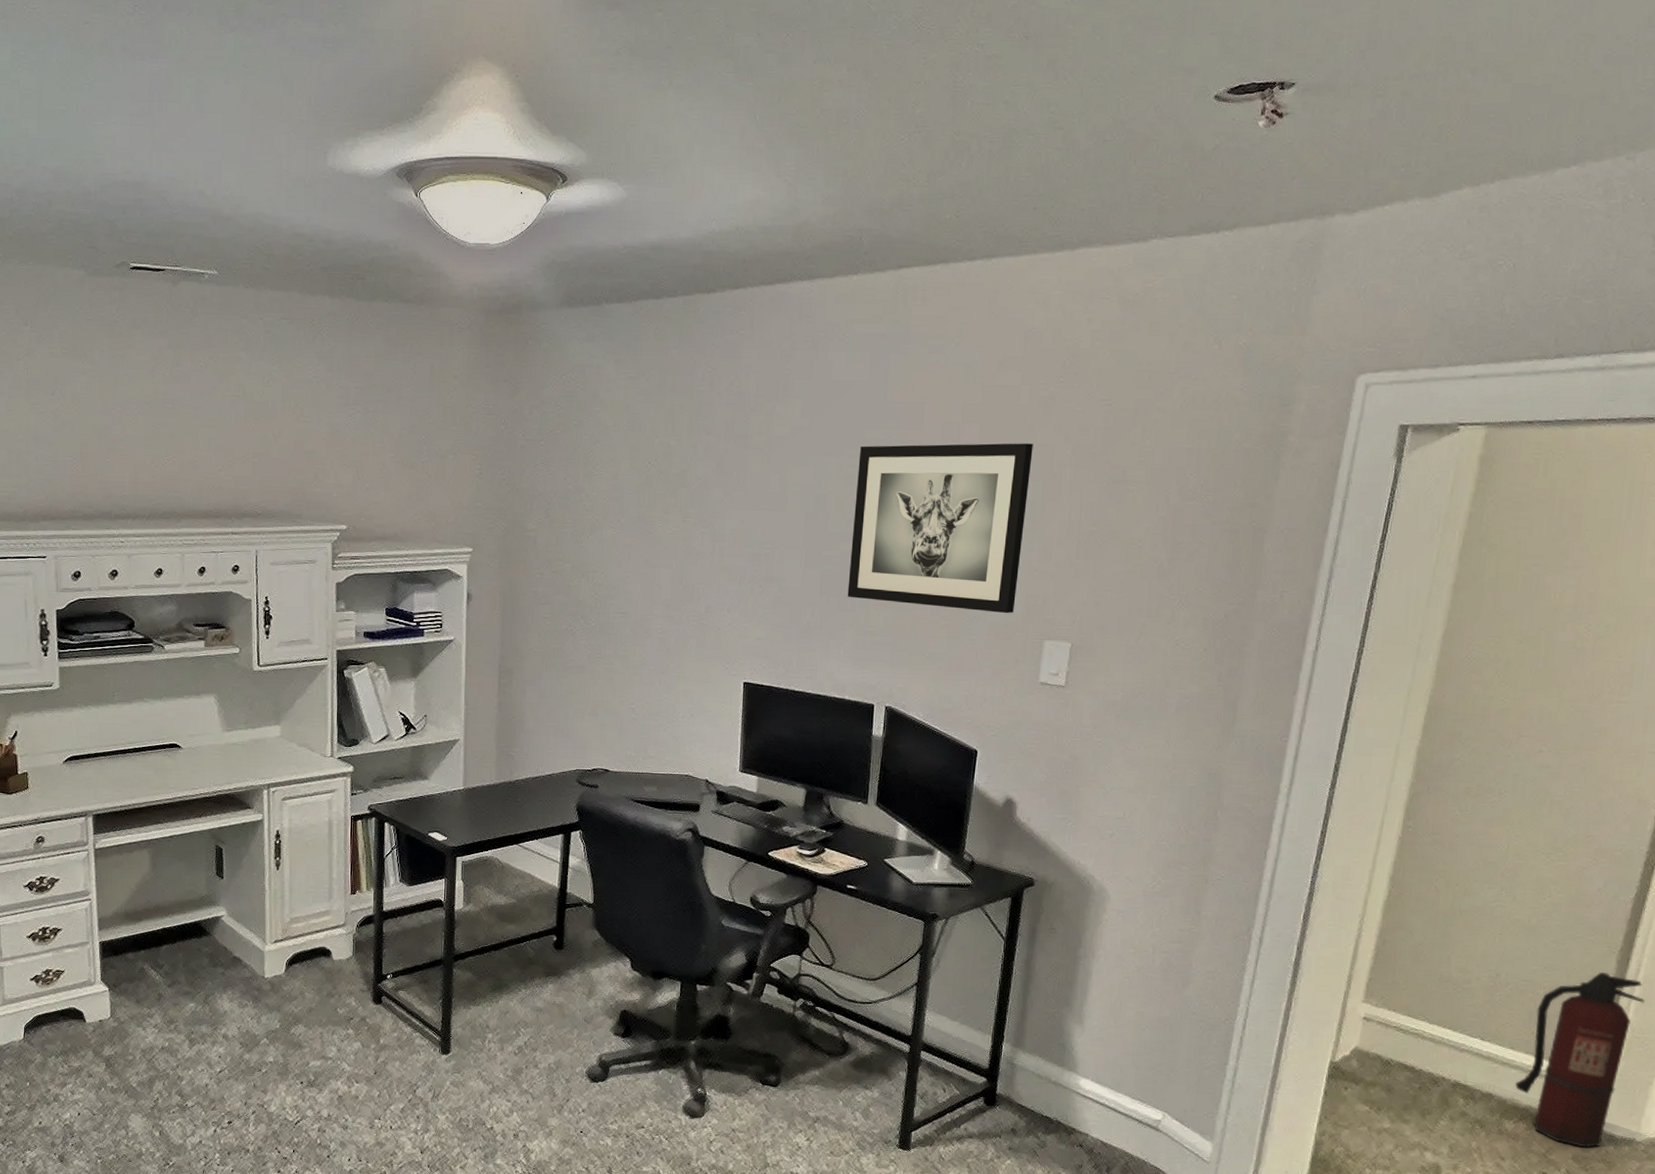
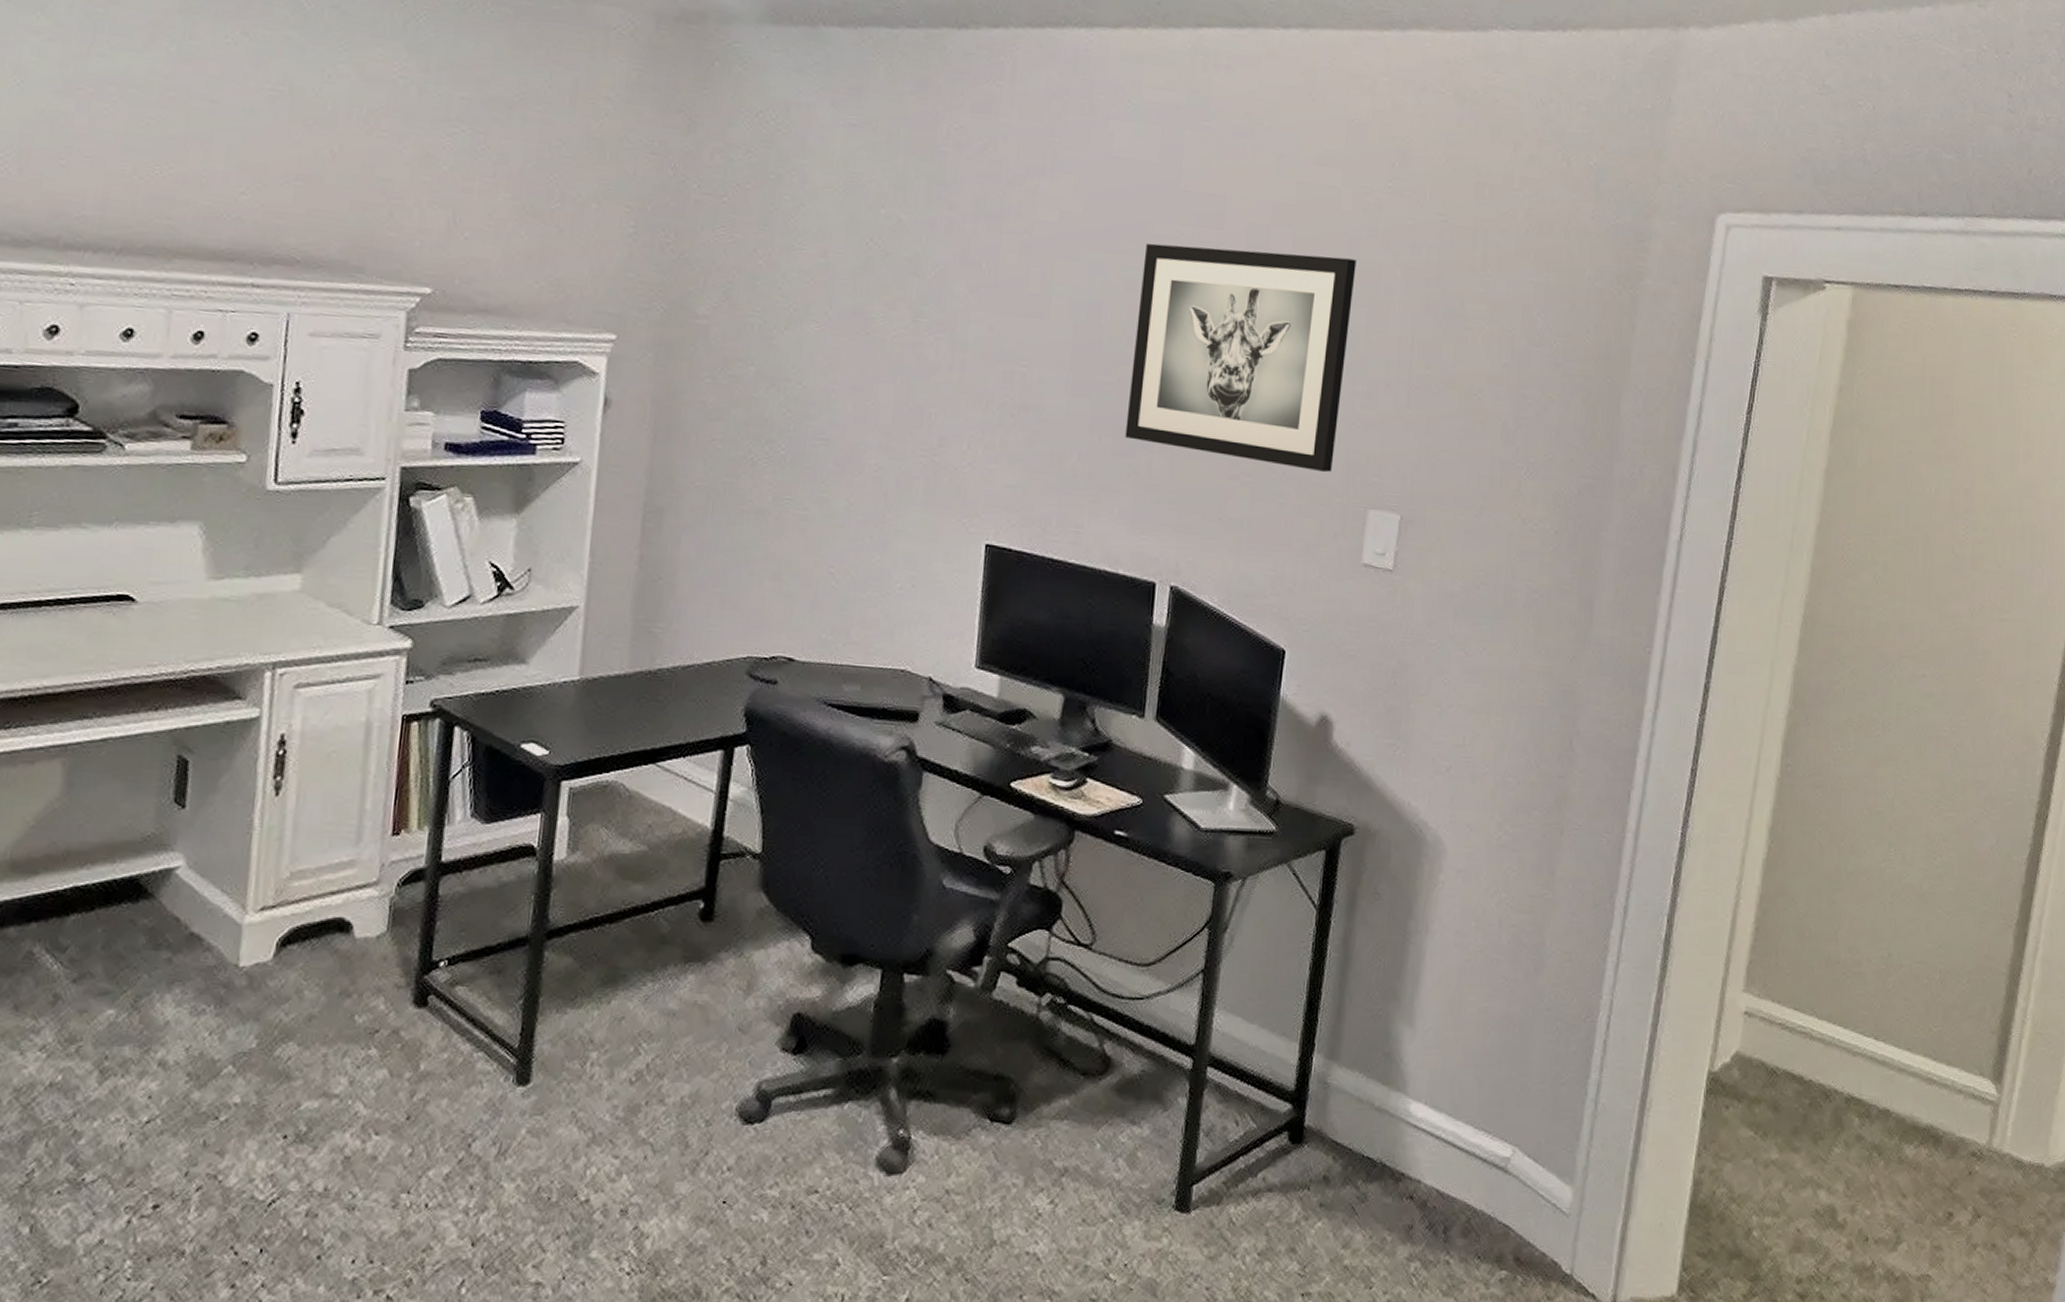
fire extinguisher: present [1515,973,1645,1148] -> none [1914,952,2045,1178]

